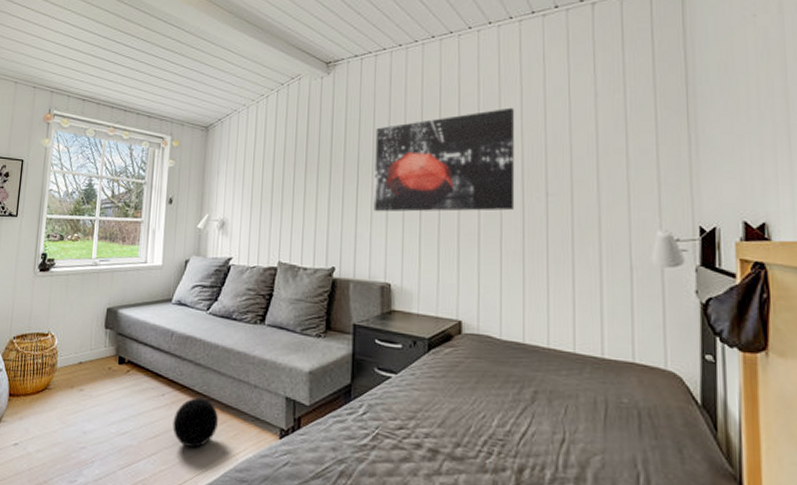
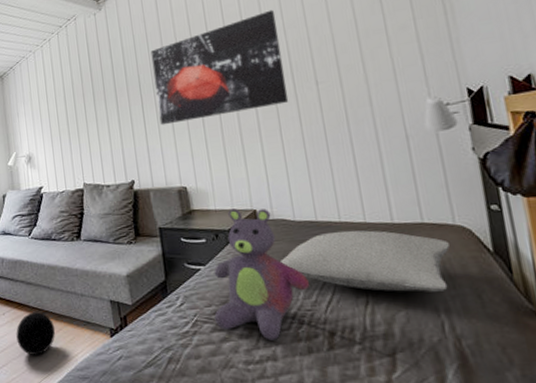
stuffed bear: none [397,316,506,468] -> present [214,209,310,340]
pillow: none [477,358,659,440] -> present [279,230,451,292]

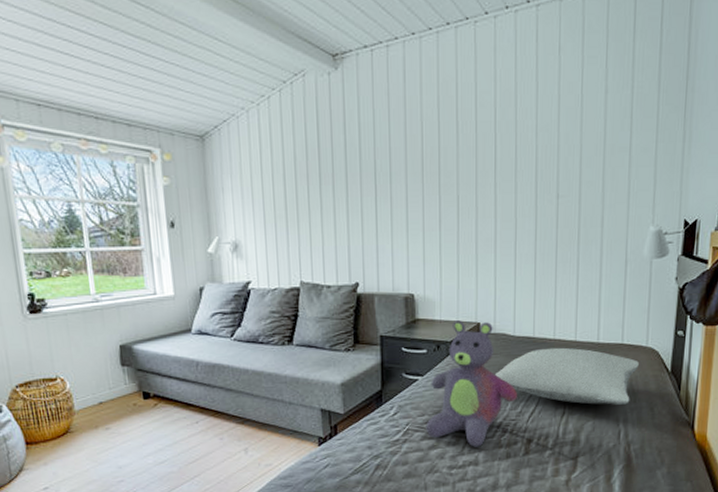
ball: present [16,312,56,355] -> none [211,420,258,465]
wall art: present [150,9,289,126] -> none [392,106,530,224]

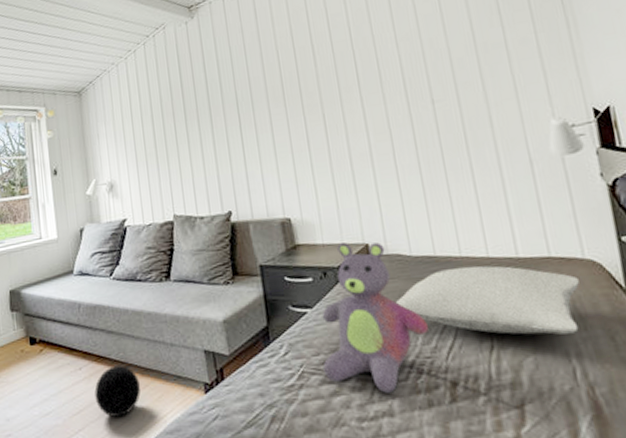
ball: none [211,420,258,465] -> present [94,365,141,417]

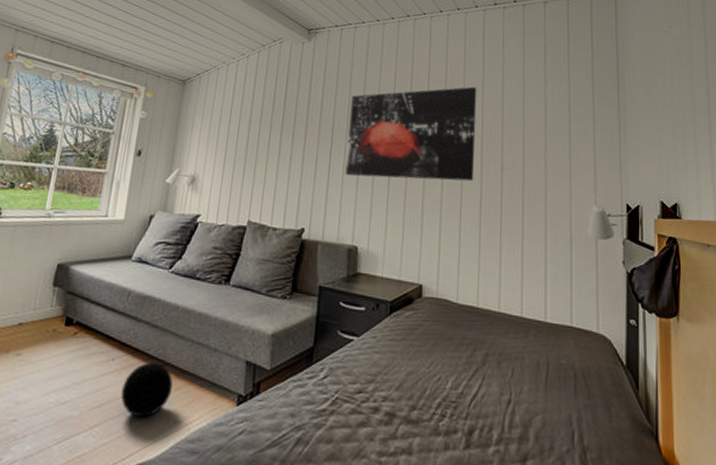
wall art: none [249,20,403,149] -> present [345,86,477,182]
stuffed bear: present [322,242,429,393] -> none [356,279,460,431]
pillow: present [395,265,580,335] -> none [434,321,592,399]

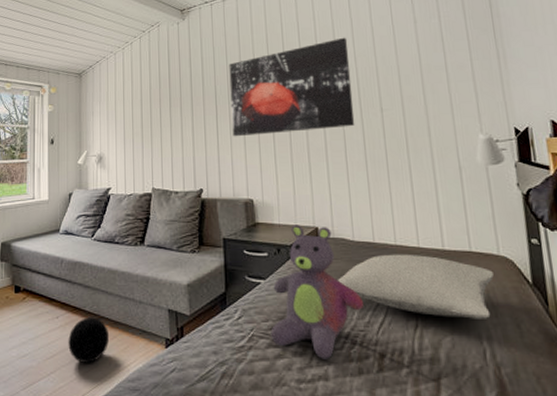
stuffed bear: none [356,279,460,431] -> present [270,225,364,359]
pillow: none [434,321,592,399] -> present [337,254,495,319]

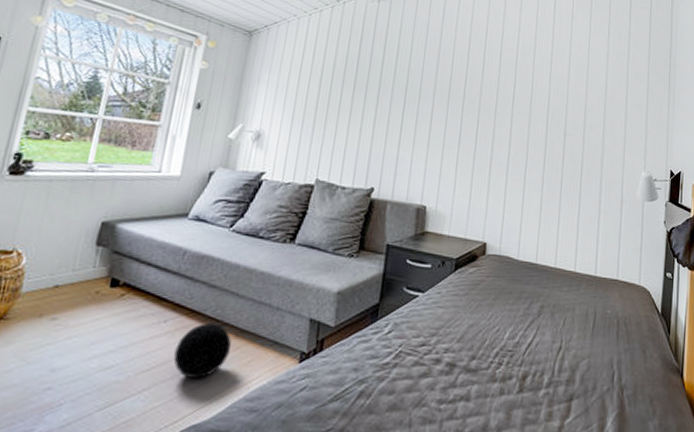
wall art: present [229,37,355,137] -> none [417,55,546,146]
stuffed bear: present [270,225,364,359] -> none [419,238,517,379]
pillow: present [337,254,495,319] -> none [495,276,633,344]

